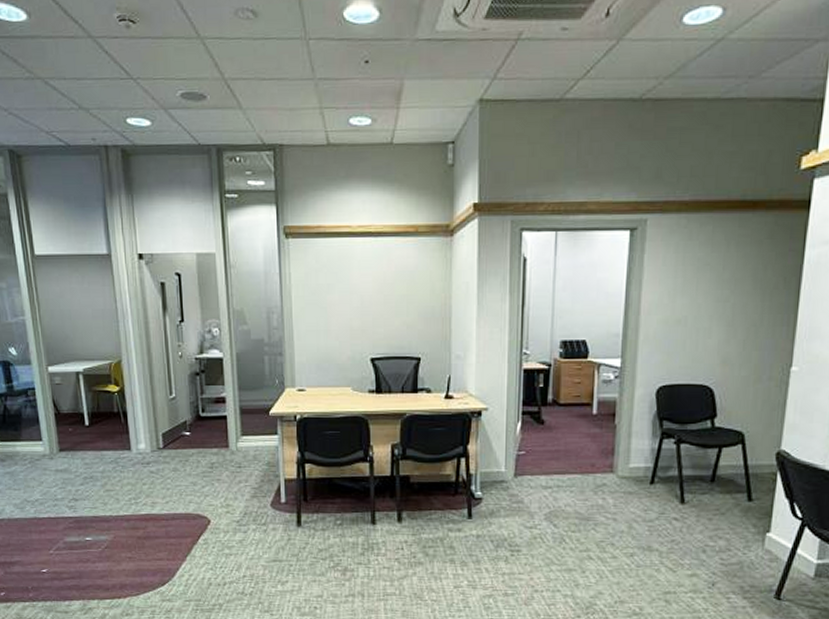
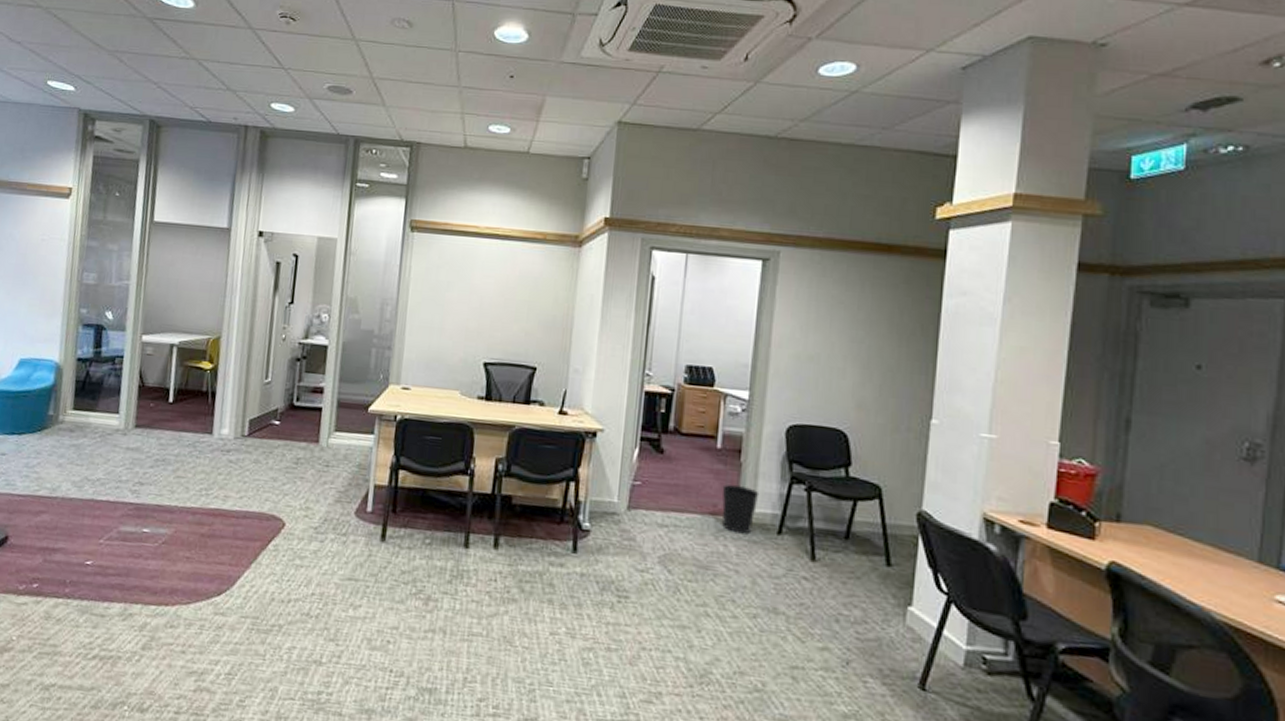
wastebasket: none [599,446,633,487] -> present [722,484,760,534]

